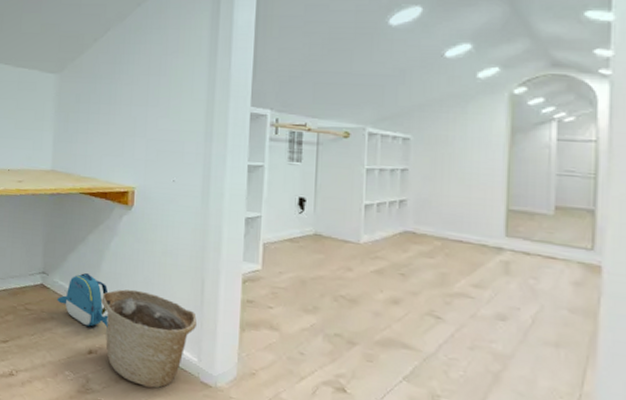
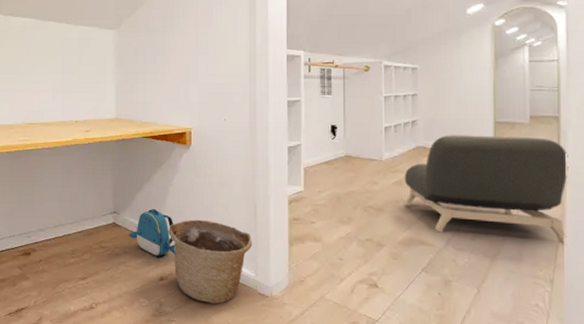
armchair: none [384,220,606,371] -> present [404,135,569,245]

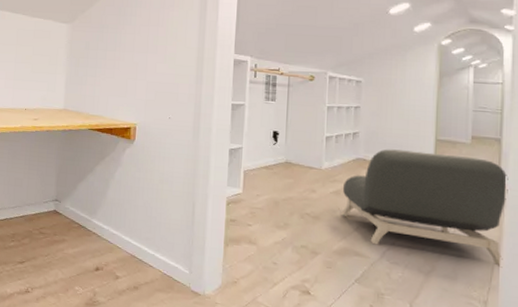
backpack: present [129,209,176,256] -> none [68,200,113,248]
basket: present [168,219,253,304] -> none [107,213,189,298]

